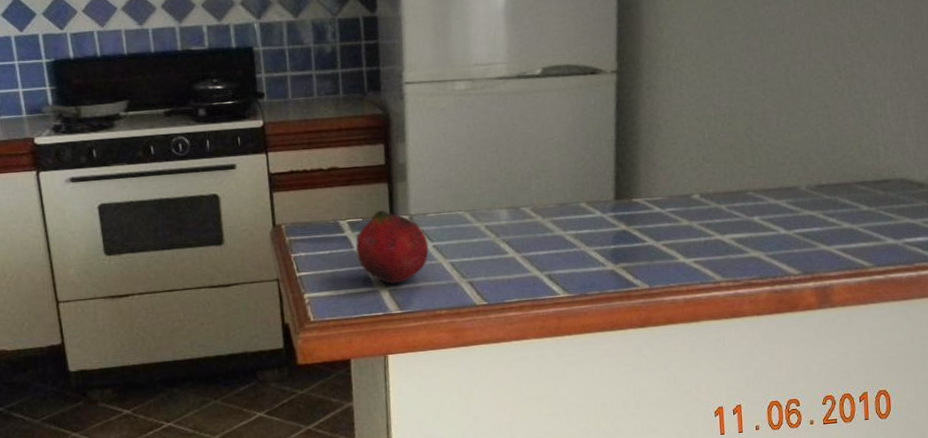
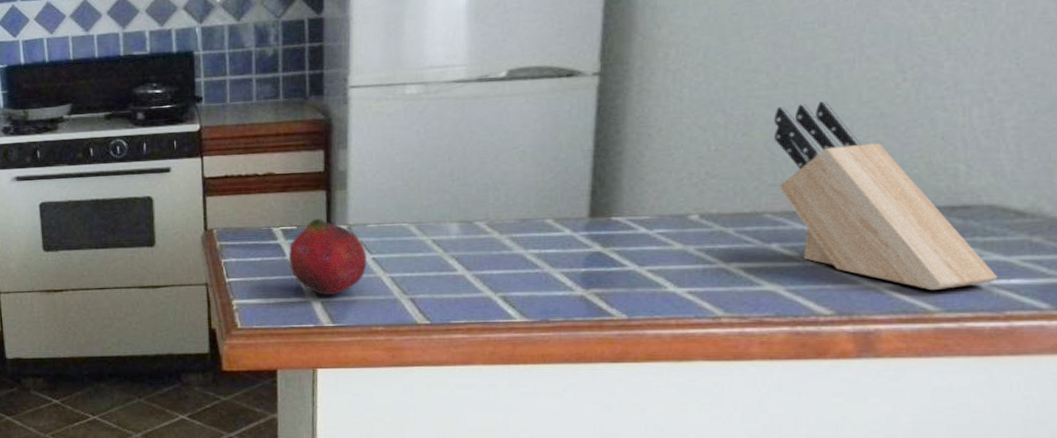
knife block: none [751,95,908,250] -> present [774,101,997,291]

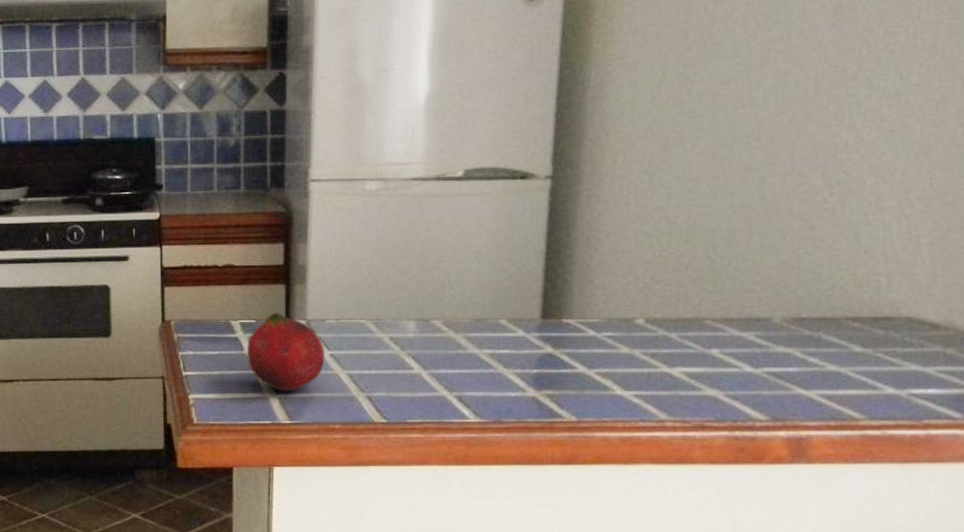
knife block: present [774,101,997,291] -> none [714,212,915,399]

